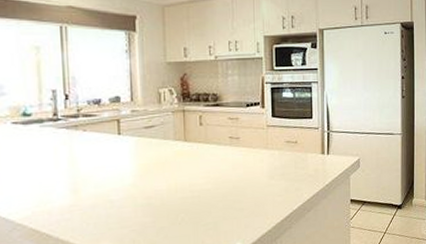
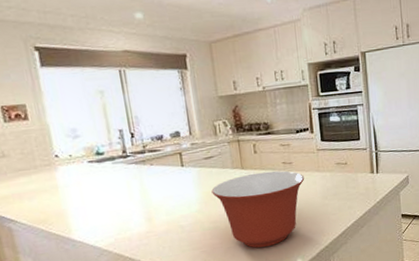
mixing bowl: none [149,145,252,229] -> present [211,171,305,248]

